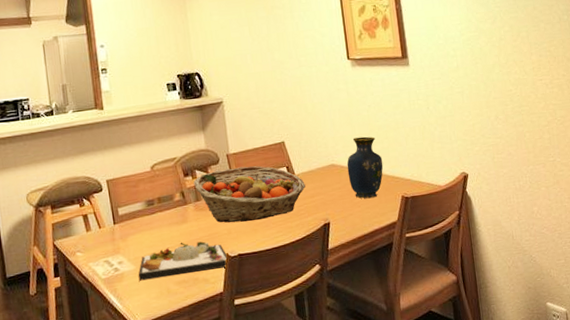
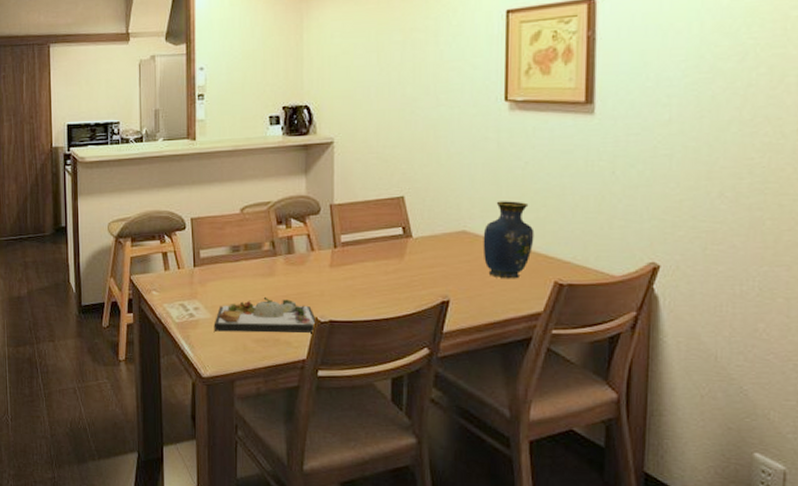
fruit basket: present [194,166,305,223] -> none [287,221,424,286]

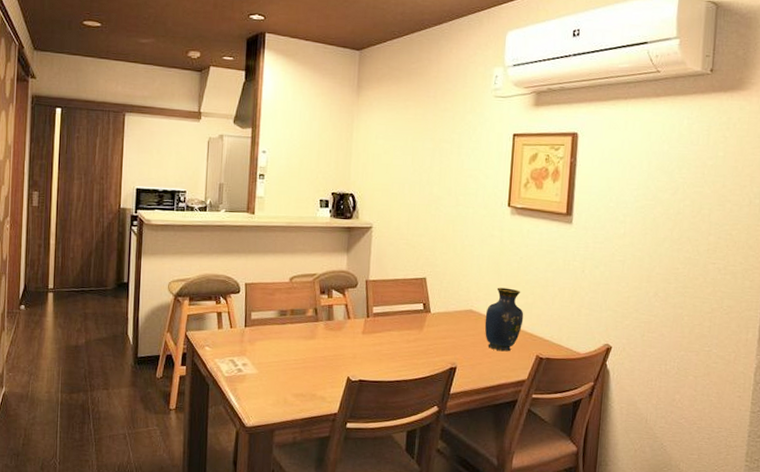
dinner plate: present [214,296,318,333] -> none [259,356,349,390]

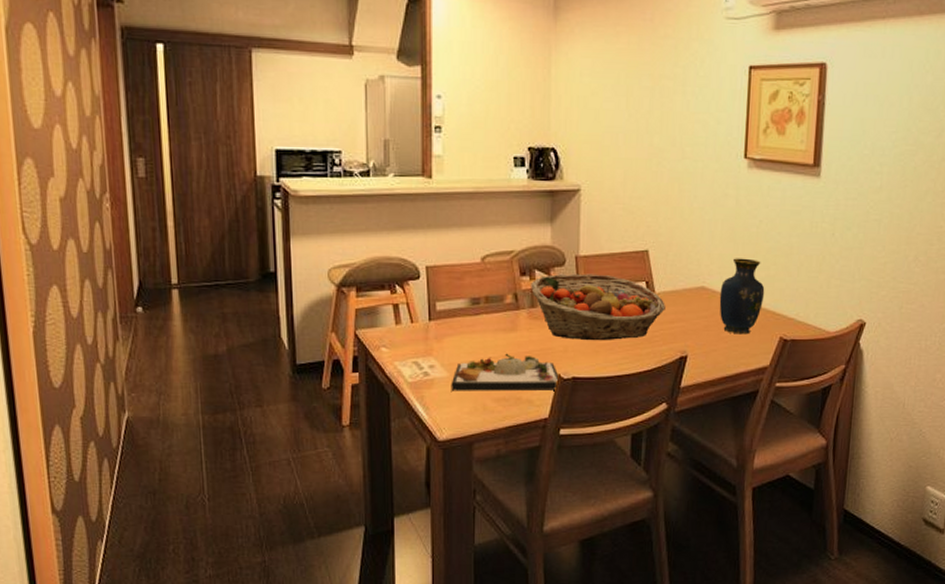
dinner plate: none [259,356,349,390] -> present [451,353,560,391]
fruit basket: none [328,294,439,351] -> present [531,273,665,341]

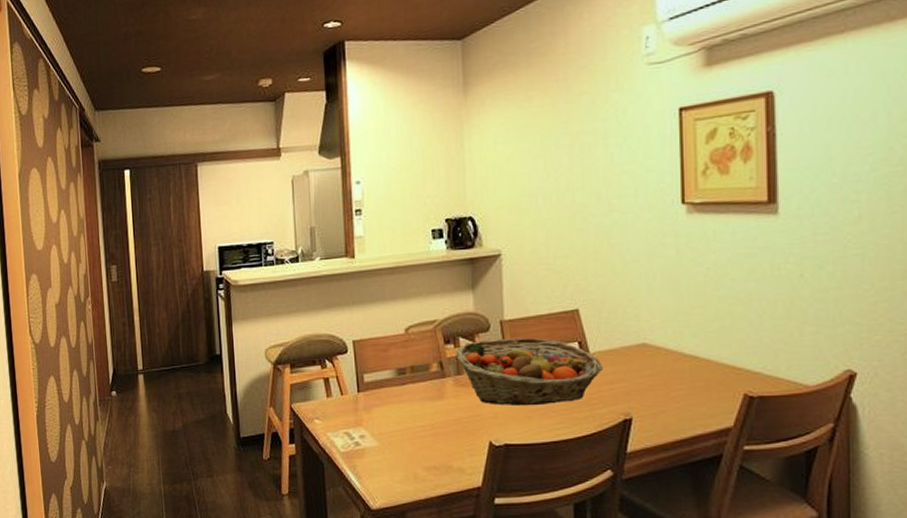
dinner plate: present [451,353,560,391] -> none [381,421,492,460]
vase: present [719,258,765,335] -> none [665,309,720,393]

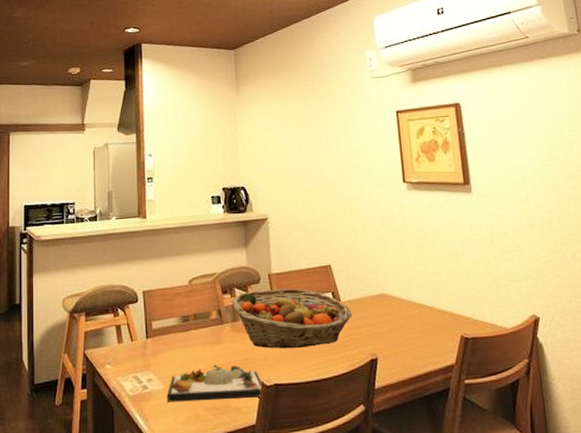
dinner plate: none [381,421,492,460] -> present [167,364,264,402]

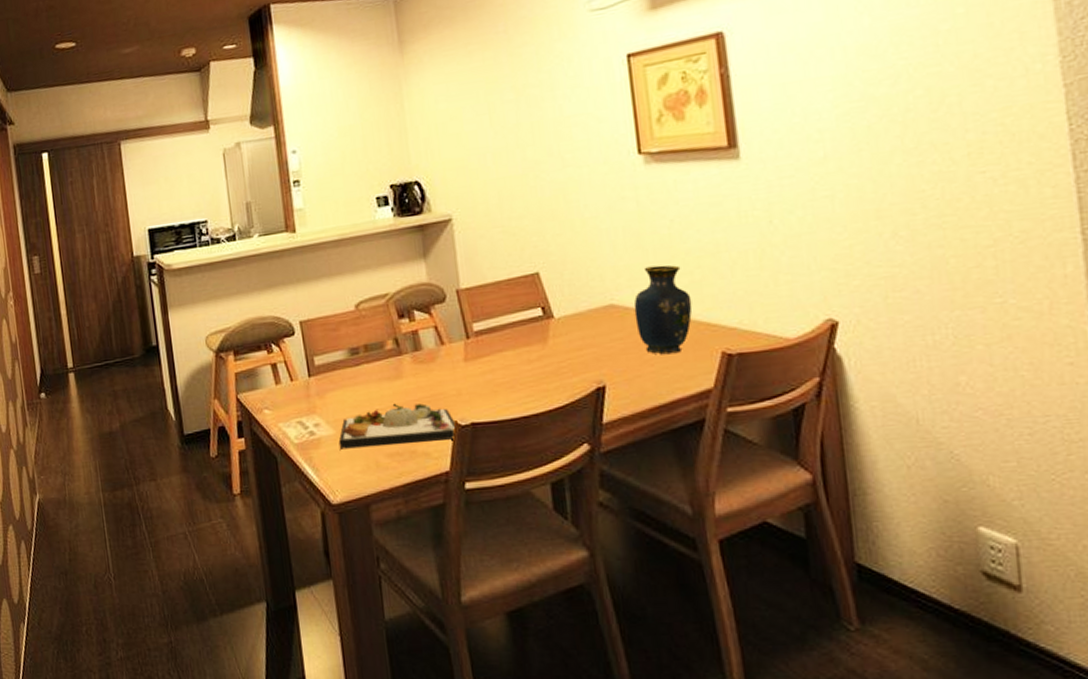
fruit basket: present [232,288,352,349] -> none [411,305,570,381]
vase: none [399,266,440,336] -> present [633,264,693,355]

